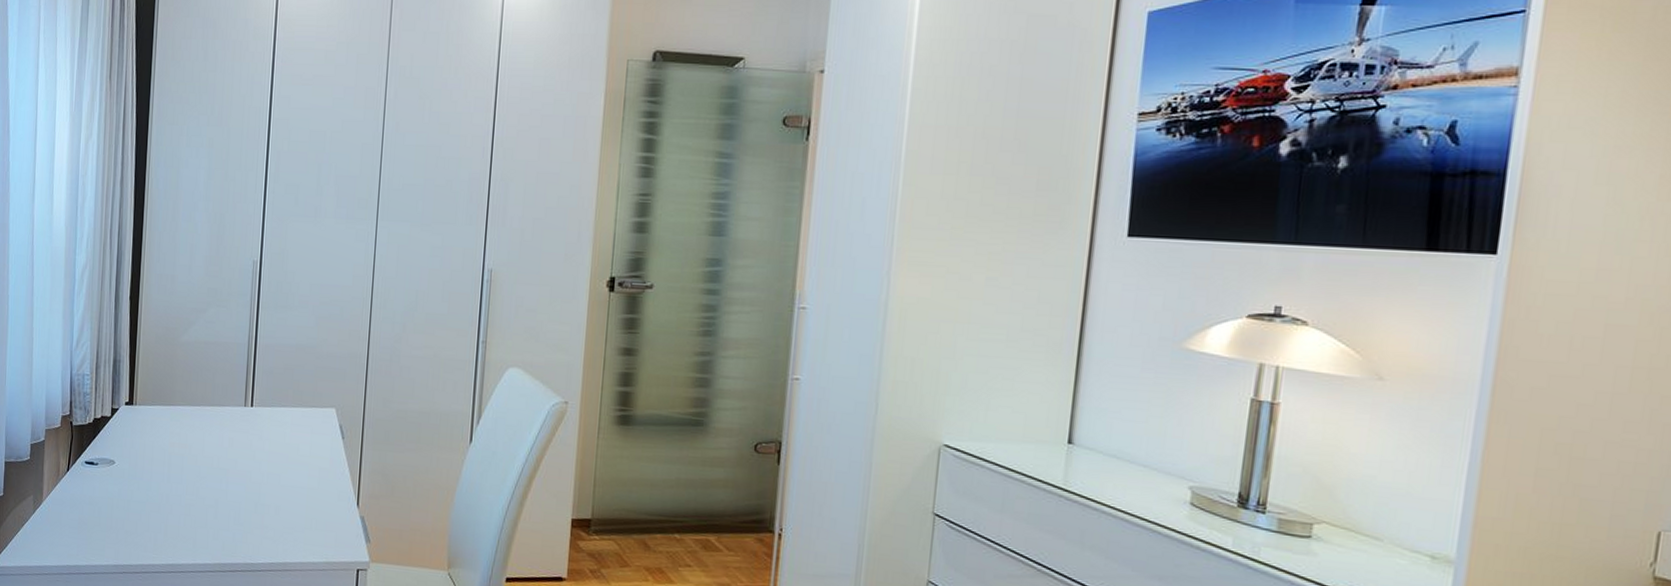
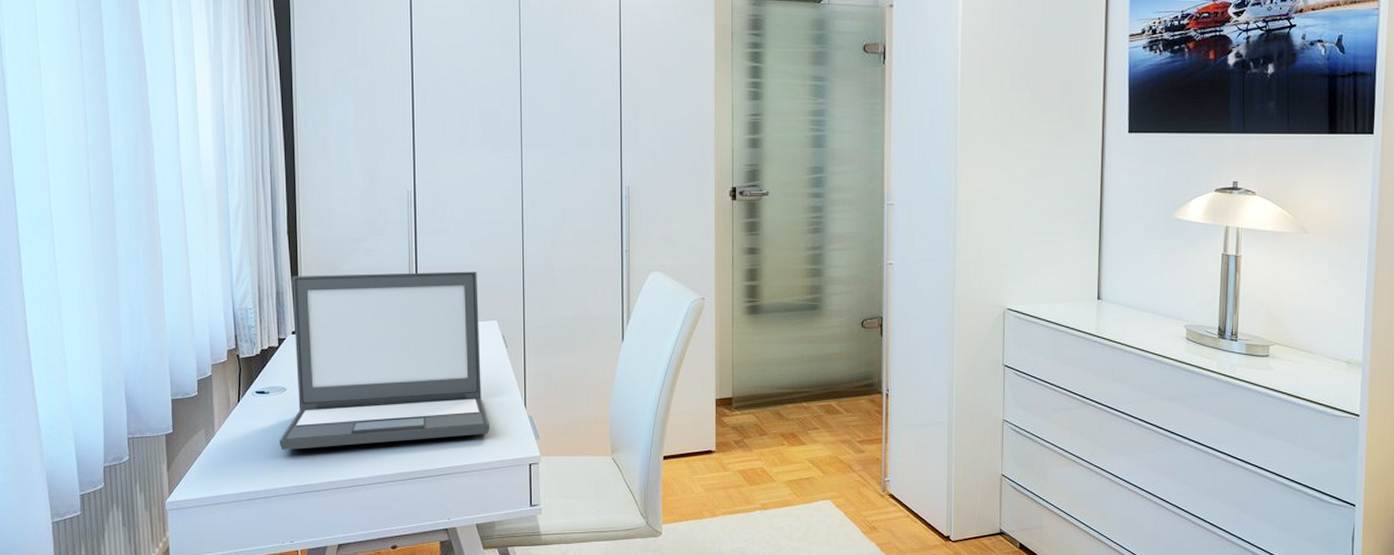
laptop: none [103,344,319,532] -> present [279,271,491,450]

